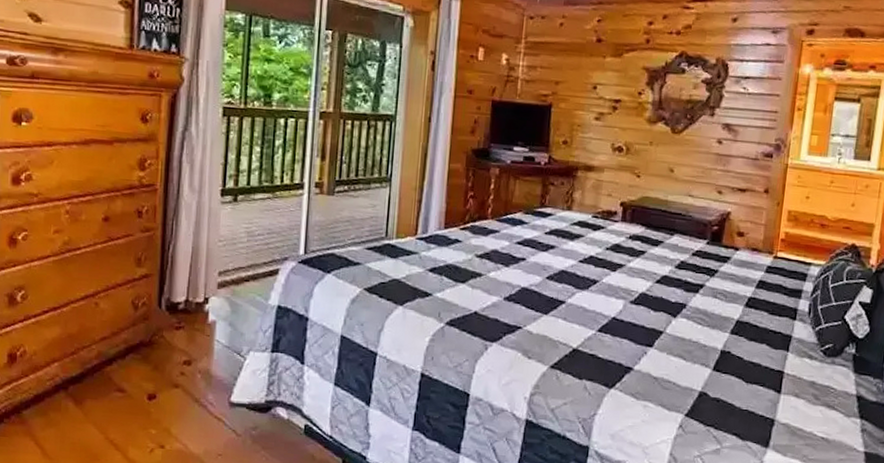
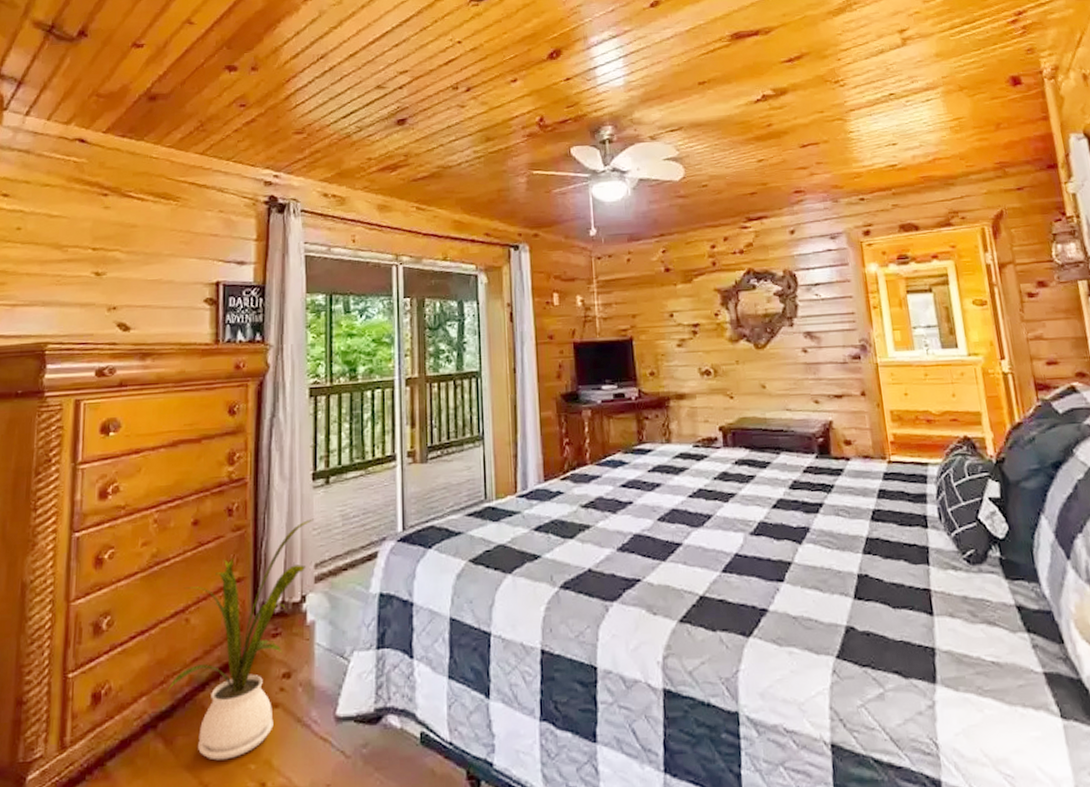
house plant: none [78,231,220,423] -> present [167,518,314,761]

